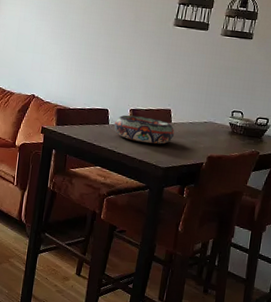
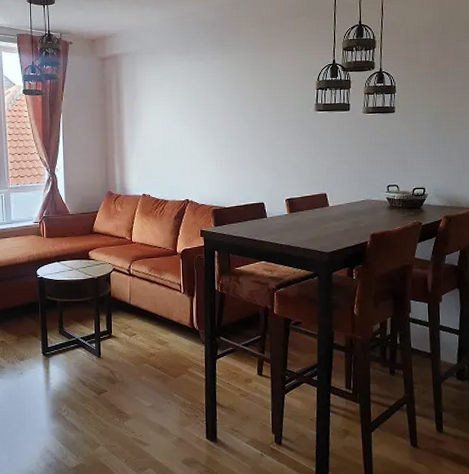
decorative bowl: present [114,115,175,144] -> none [272,204,334,230]

